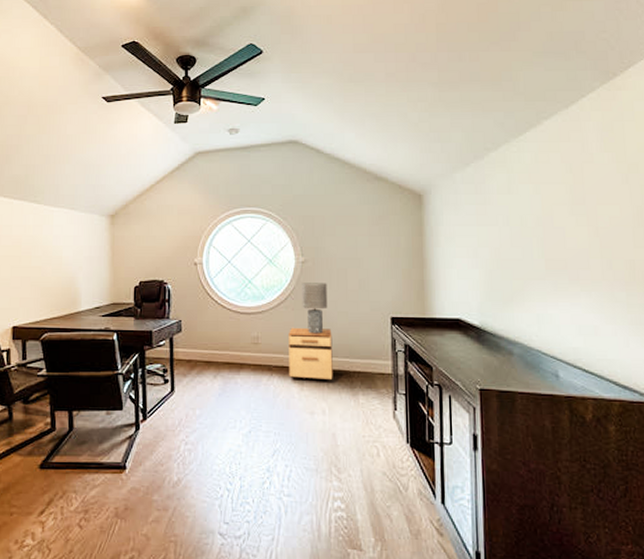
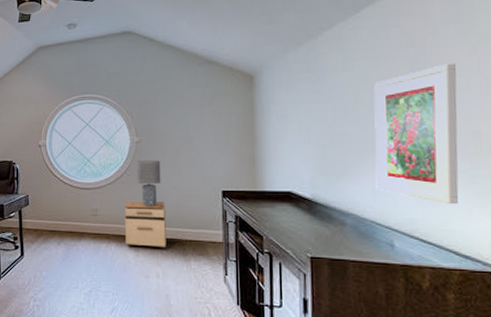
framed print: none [537,191,617,334] -> present [373,63,459,205]

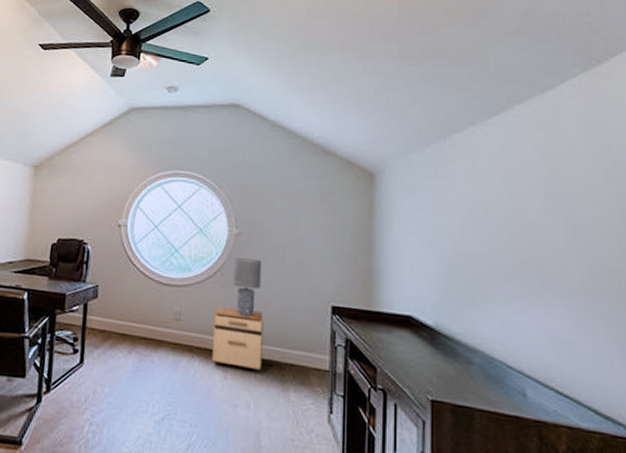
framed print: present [373,63,459,205] -> none [505,187,598,352]

